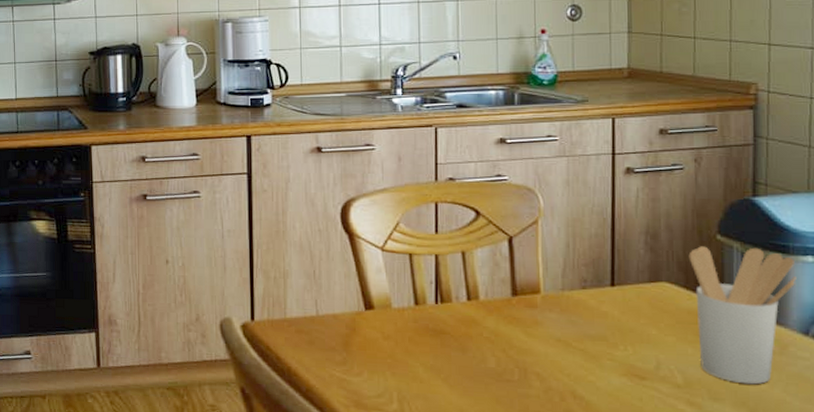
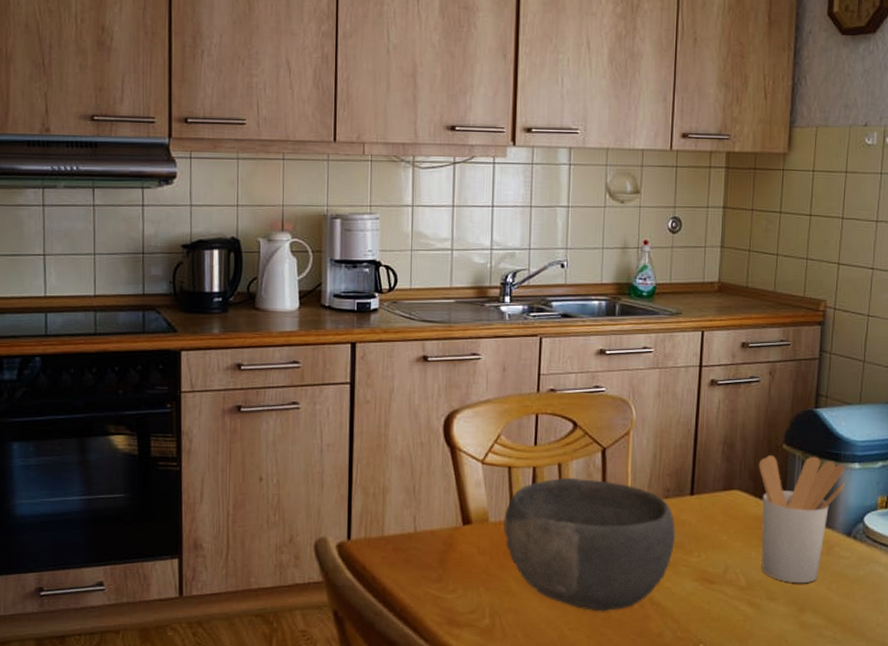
bowl: none [407,265,597,403] -> present [504,477,676,612]

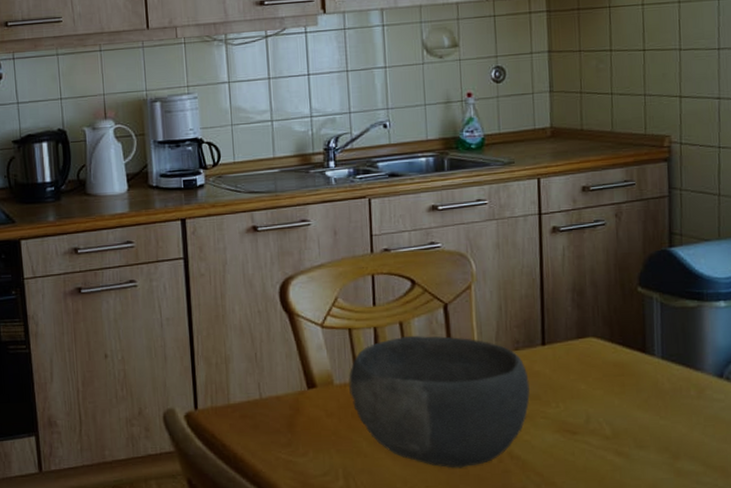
utensil holder: present [758,455,845,584] -> none [612,297,711,430]

